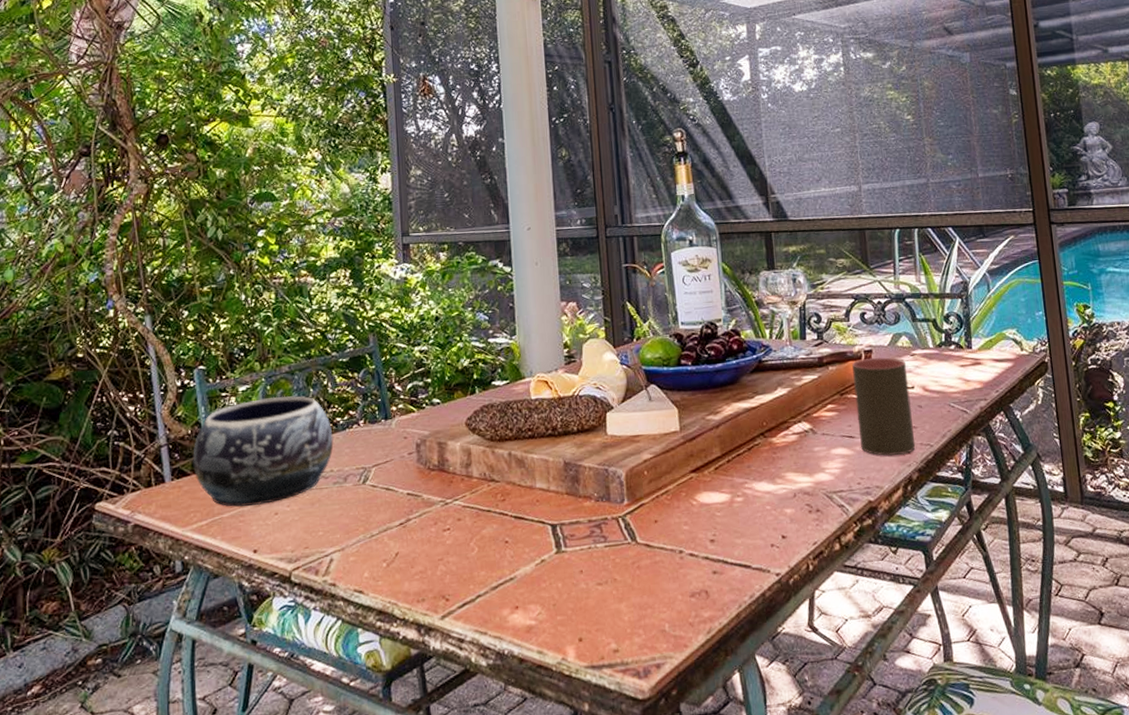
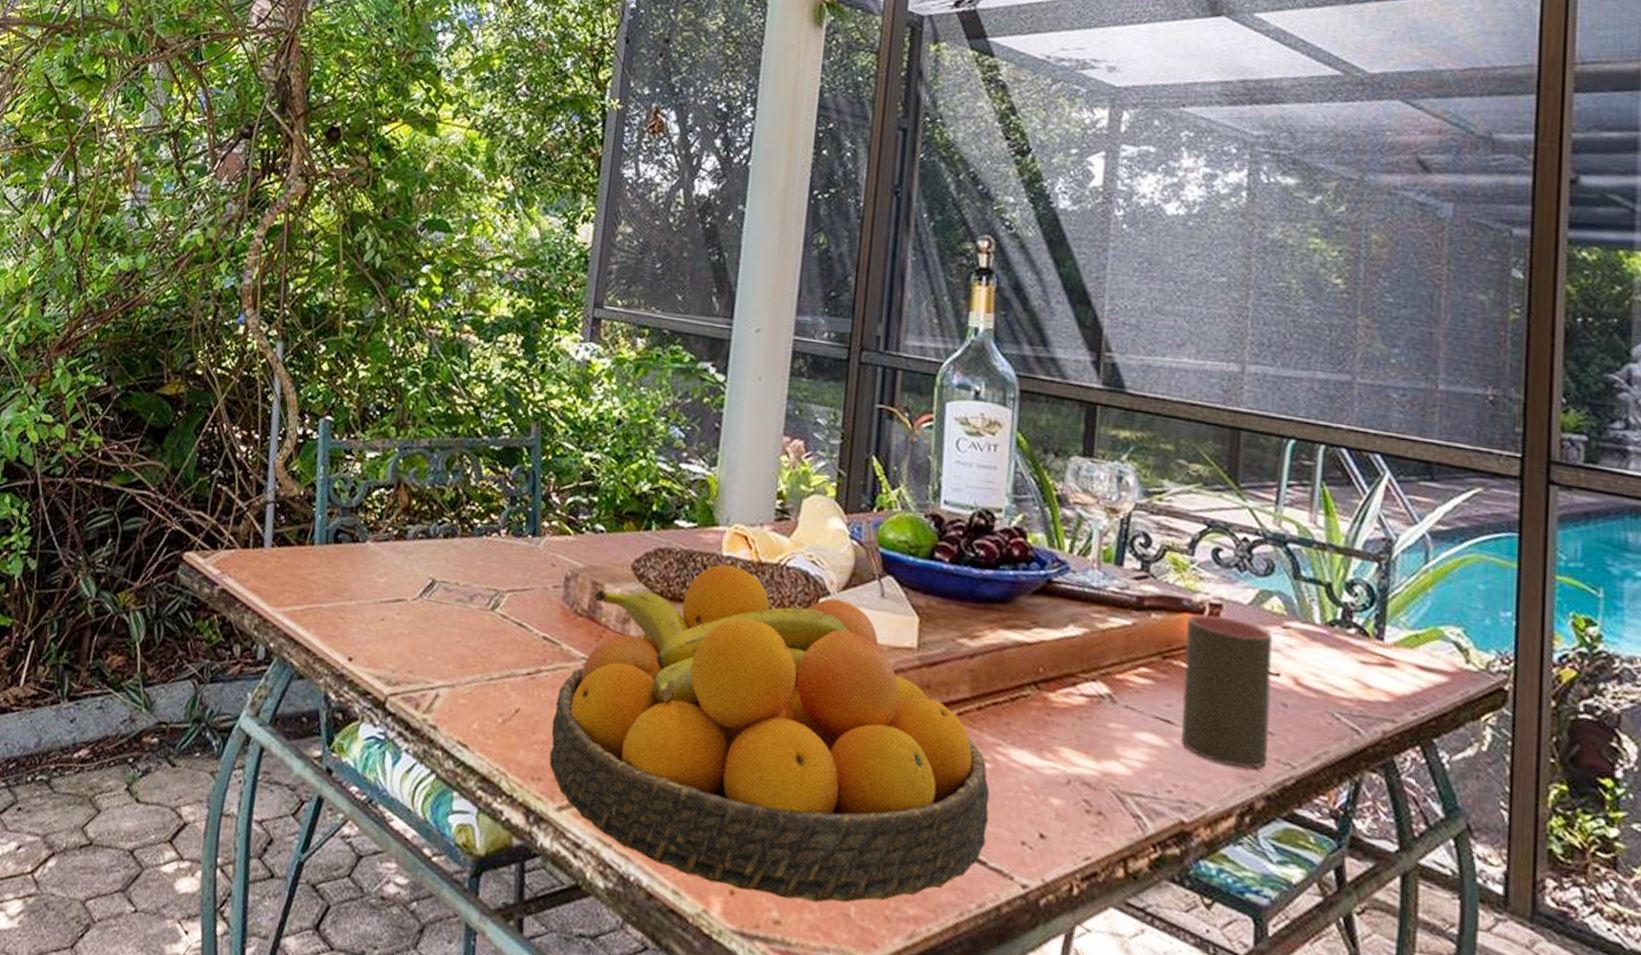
decorative bowl: present [192,395,334,507] -> none [298,471,467,605]
fruit bowl: none [425,404,748,637] -> present [549,564,990,903]

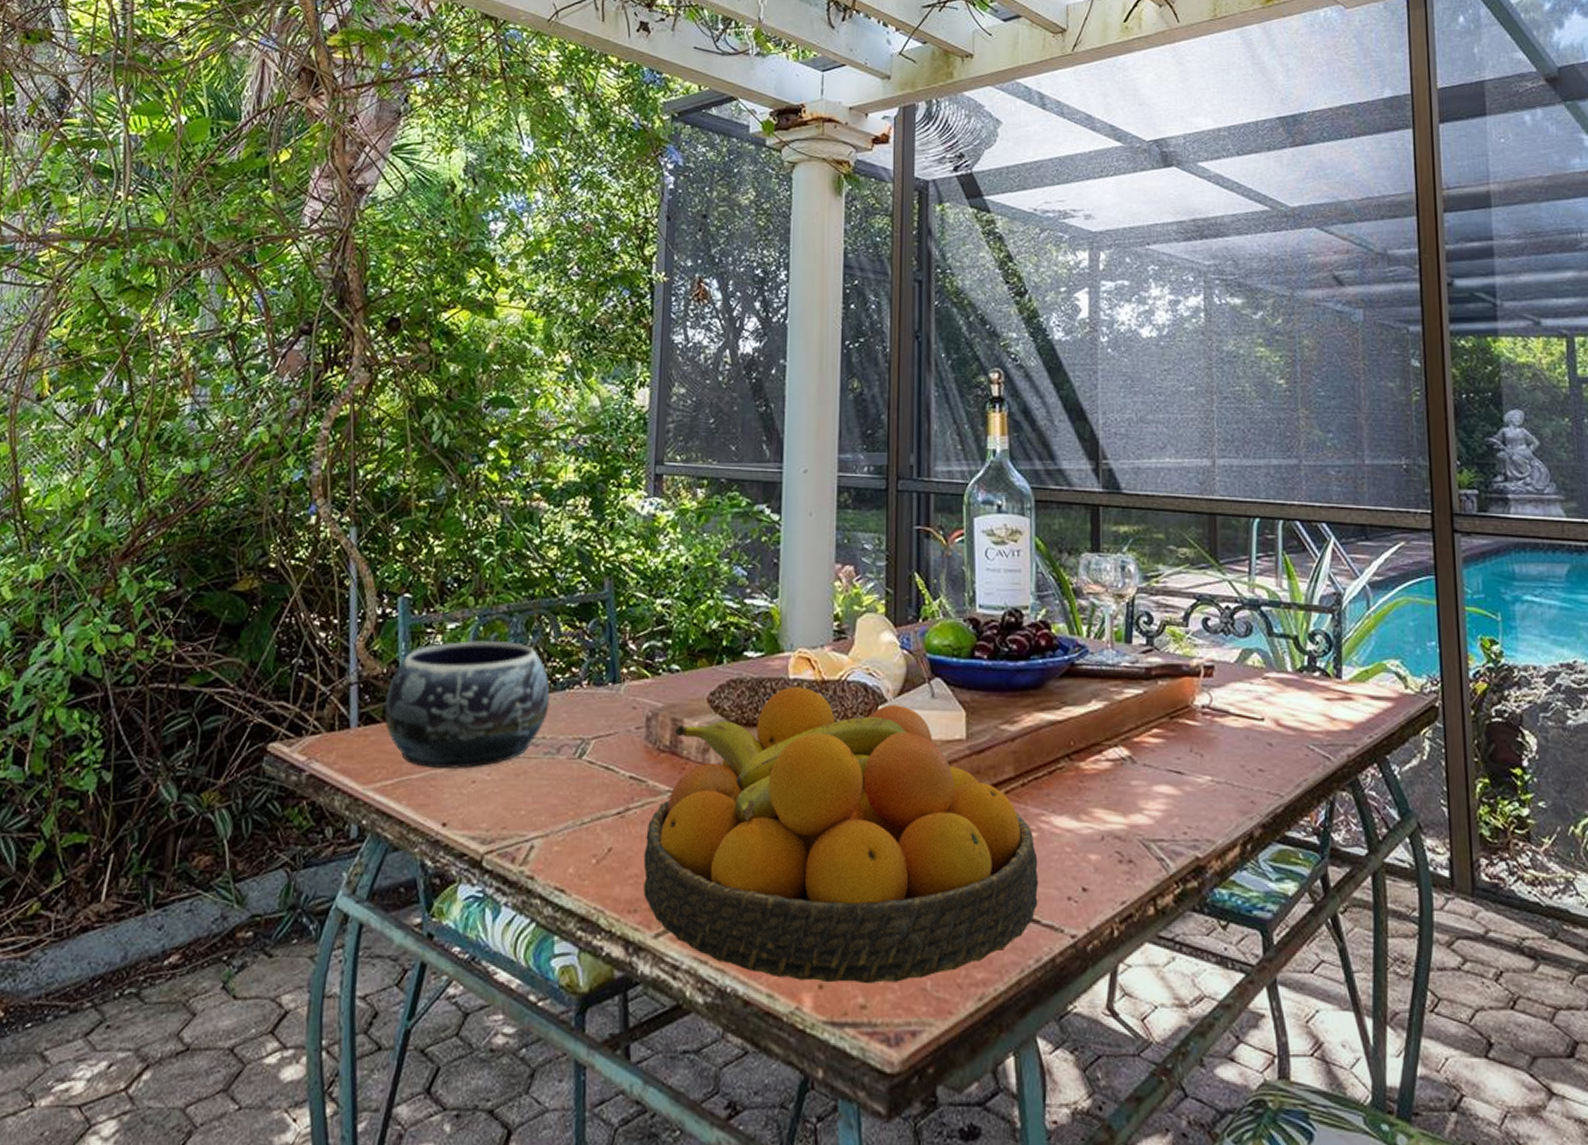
decorative bowl: none [298,471,467,605] -> present [383,640,550,769]
cup: present [1181,614,1273,769] -> none [1187,675,1261,804]

